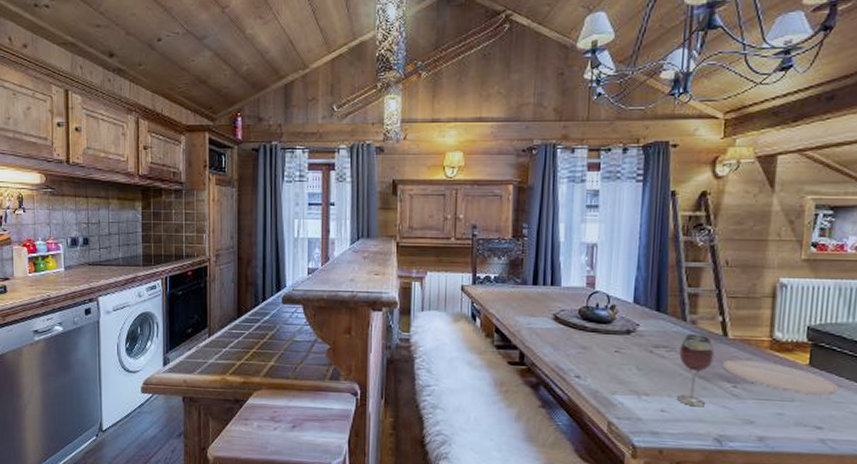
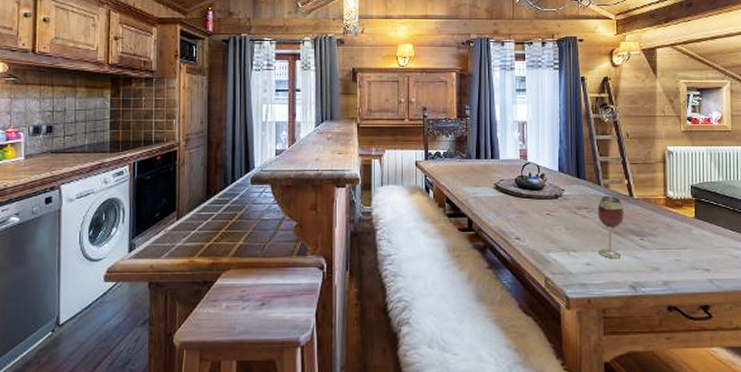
plate: present [722,359,839,395] -> none [631,216,718,242]

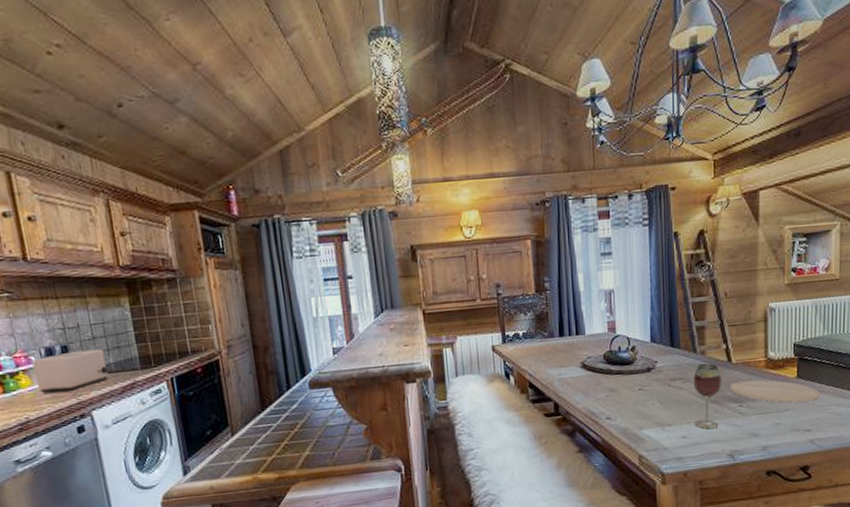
toaster: none [20,131,82,165] -> present [32,349,109,393]
plate: none [631,216,718,242] -> present [729,379,821,404]

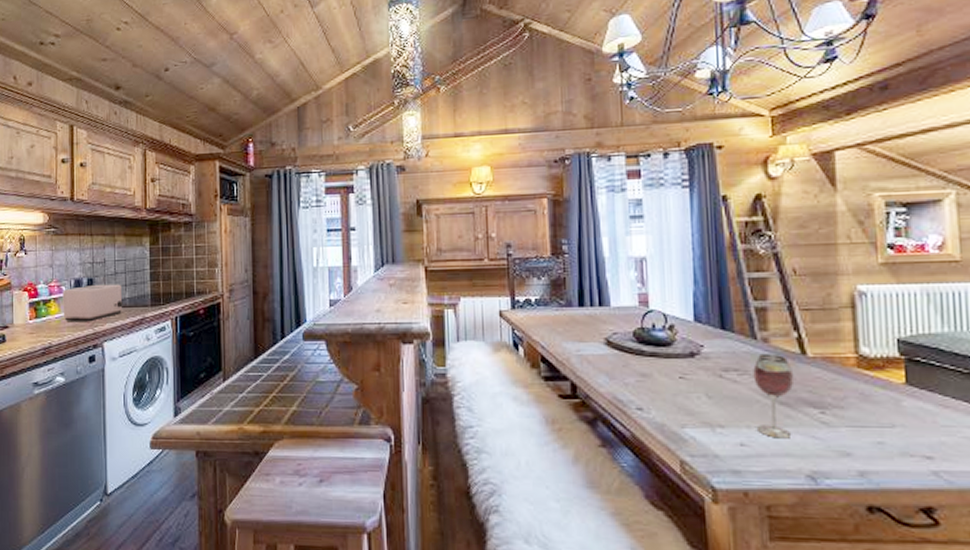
plate: present [729,379,821,404] -> none [804,381,946,418]

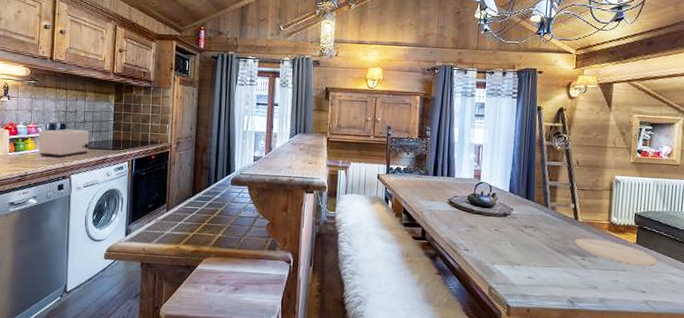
wineglass: present [753,353,795,439] -> none [541,217,569,275]
plate: none [804,381,946,418] -> present [574,238,658,267]

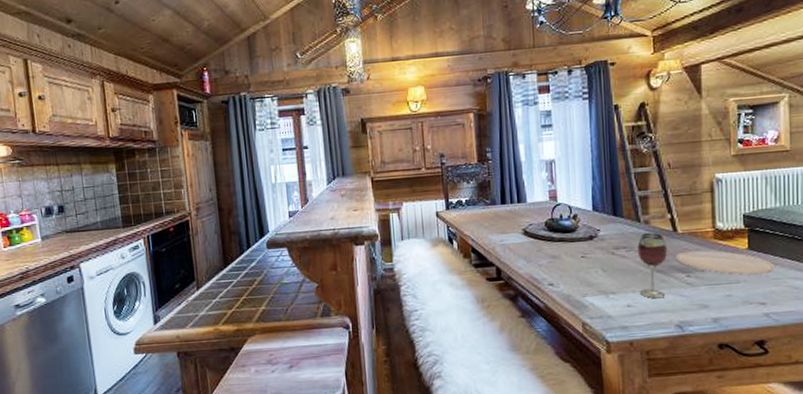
toaster: present [38,129,89,157] -> none [34,209,96,247]
wineglass: none [541,217,569,275] -> present [637,232,668,299]

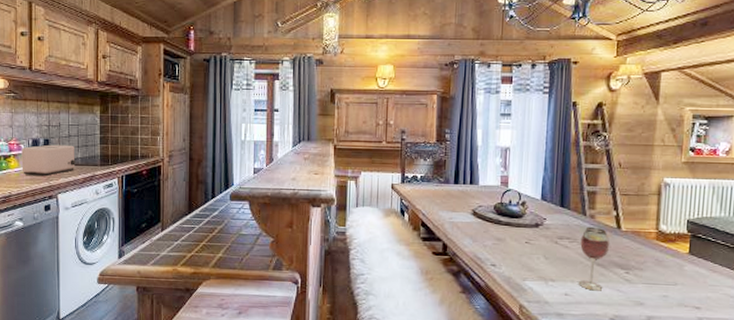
toaster: none [34,209,96,247] -> present [21,144,76,176]
plate: present [675,250,775,275] -> none [616,249,714,280]

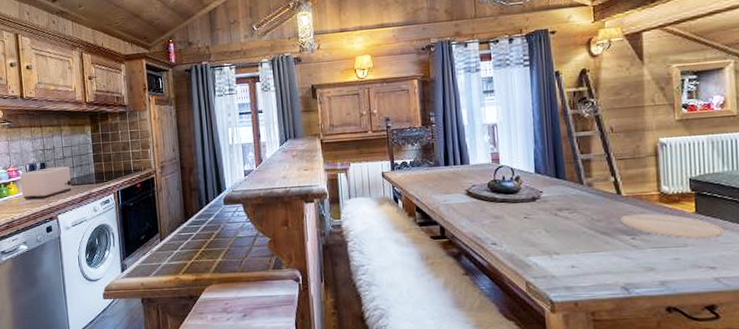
wineglass: present [579,226,610,291] -> none [580,195,612,260]
plate: none [616,249,714,280] -> present [620,213,725,239]

